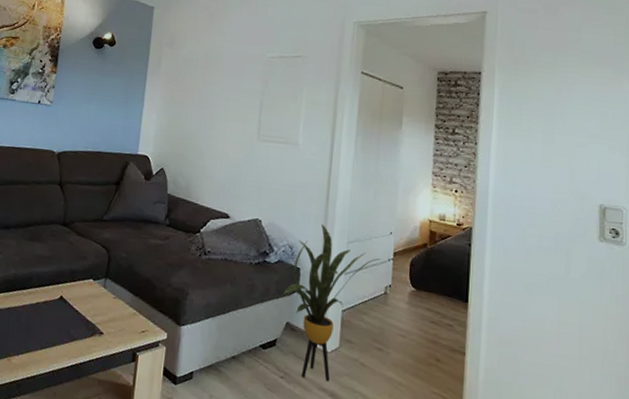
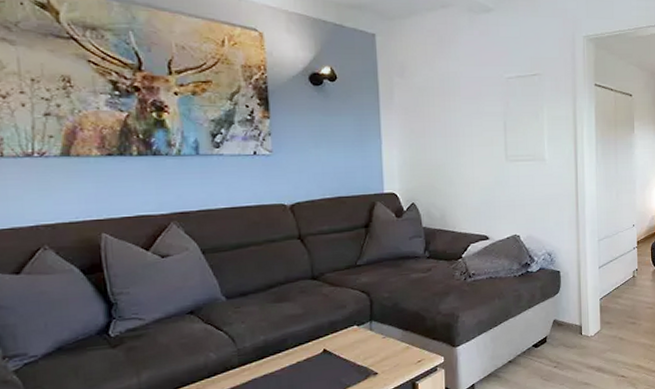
house plant: present [283,224,381,382] -> none [547,228,627,363]

